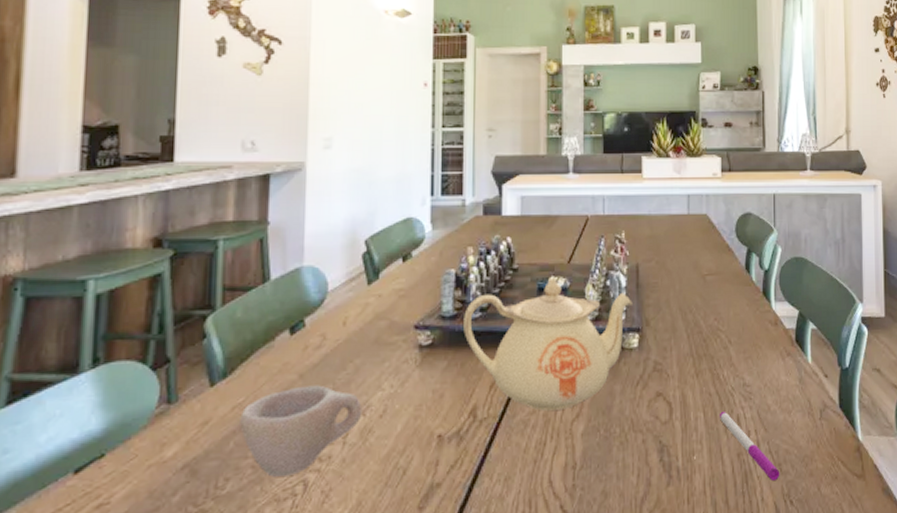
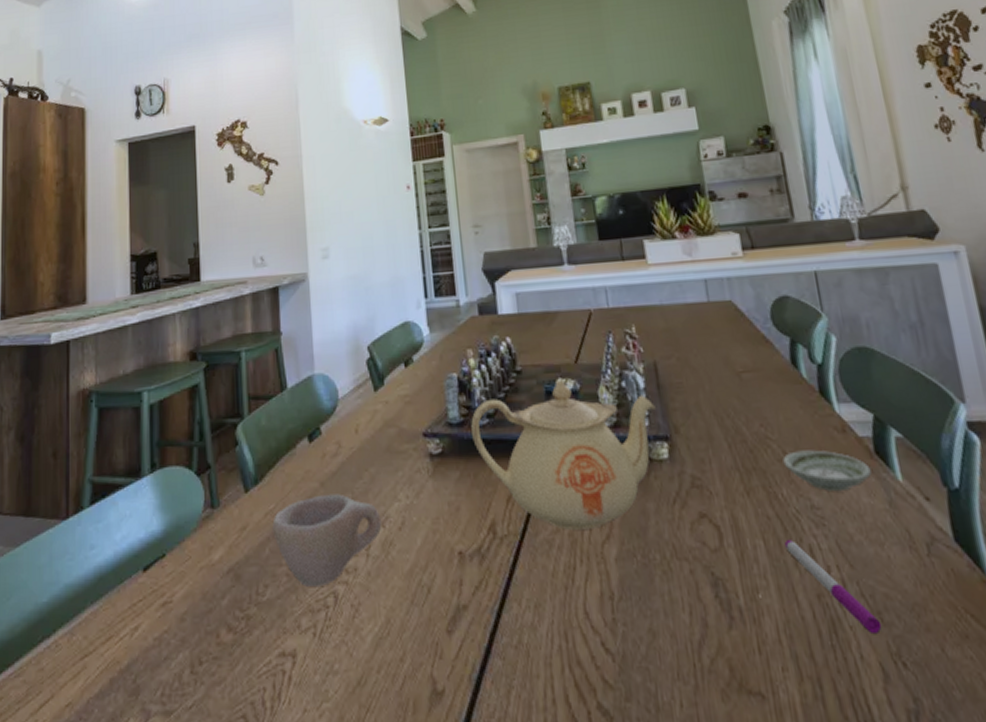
saucer: none [728,339,791,372] -> present [783,450,872,491]

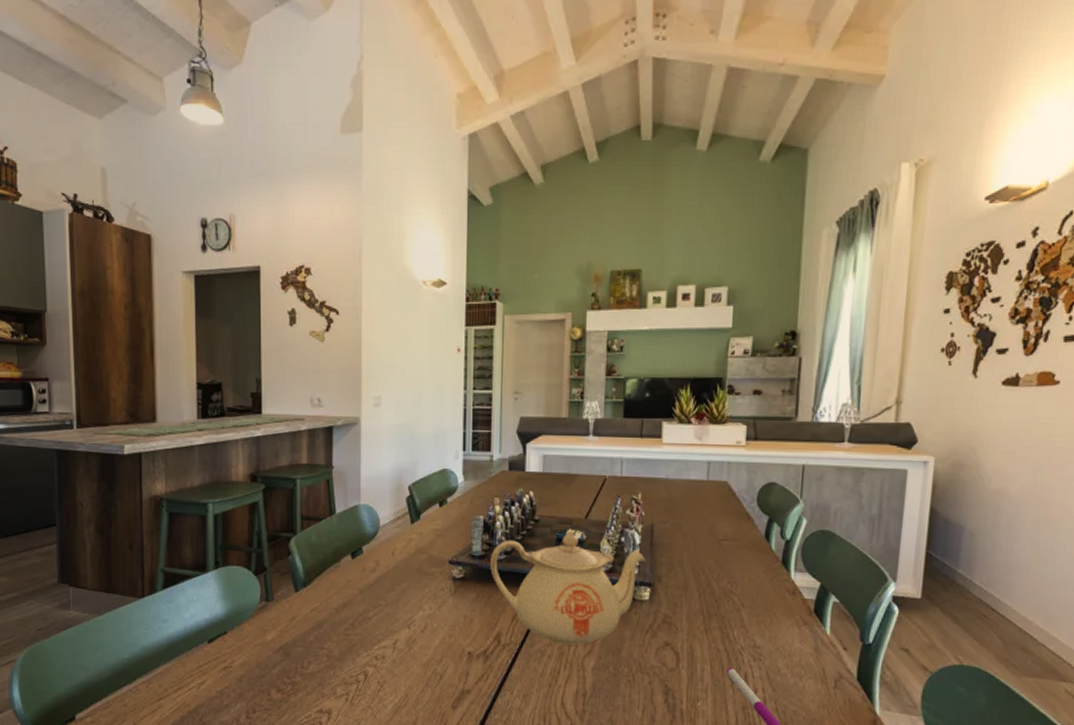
cup: present [272,493,382,587] -> none [317,599,408,667]
saucer: present [783,450,872,491] -> none [740,604,807,637]

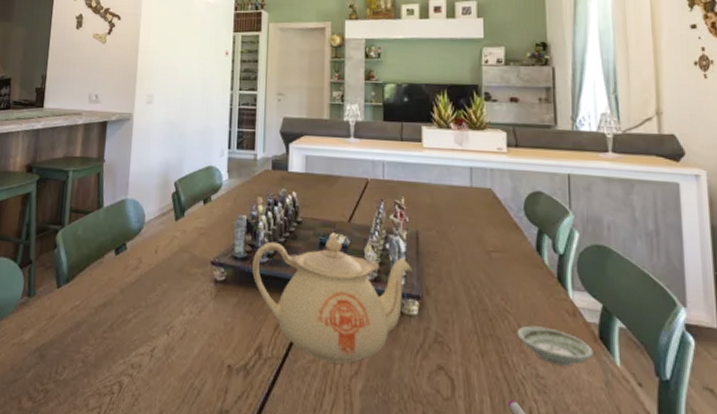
saucer: none [740,604,807,637] -> present [517,325,594,366]

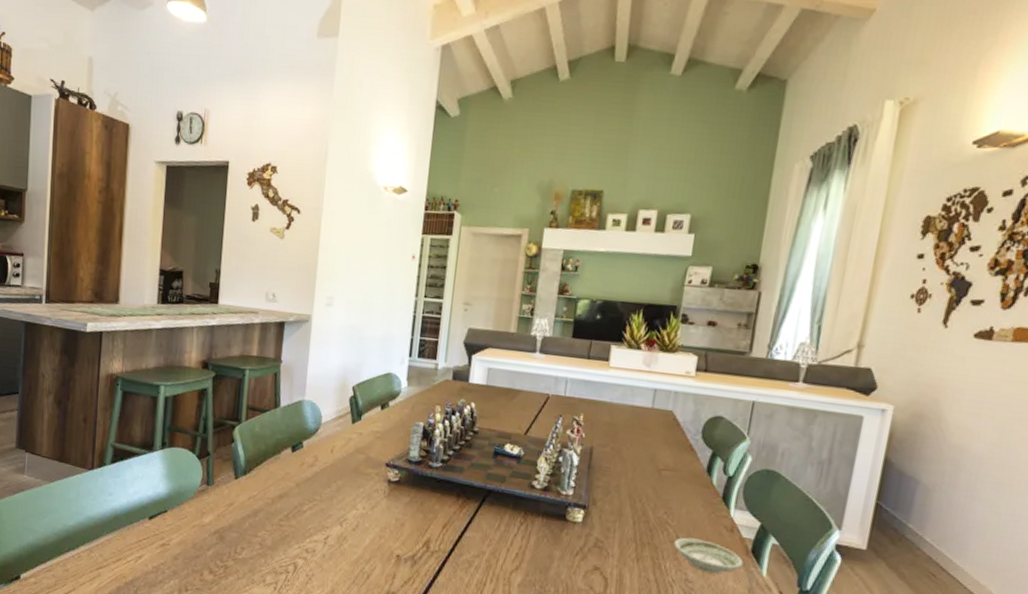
teapot: present [252,235,412,364] -> none [425,446,582,561]

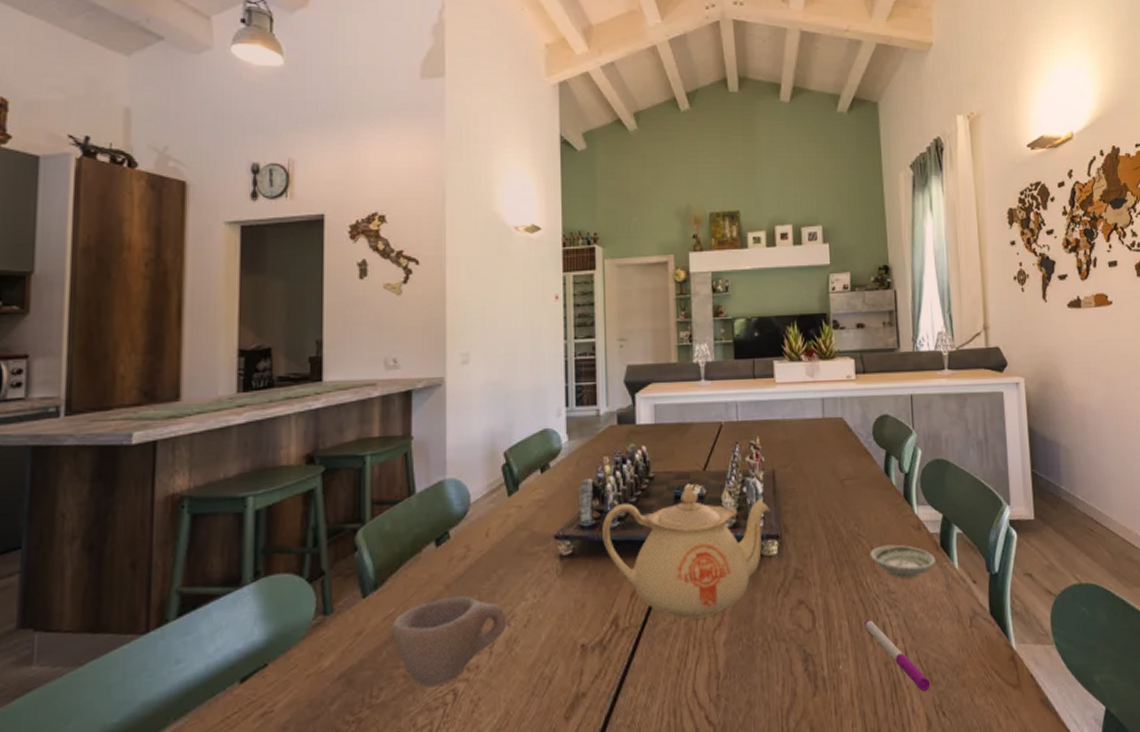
cup: none [253,492,341,558] -> present [391,595,507,686]
teapot: none [425,446,582,561] -> present [602,486,770,620]

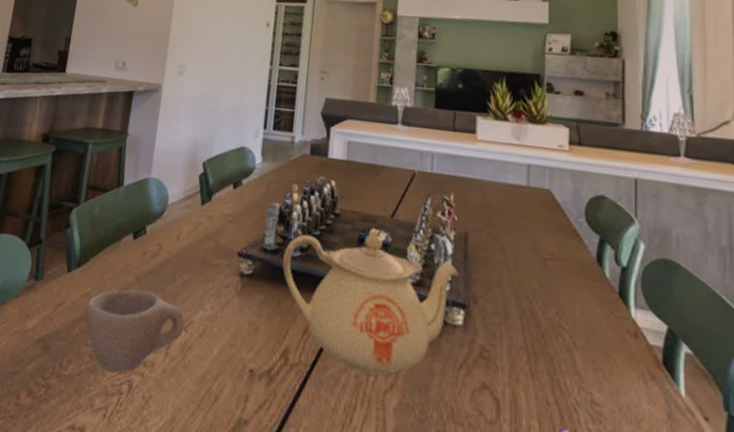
saucer: present [870,544,936,578] -> none [572,345,656,394]

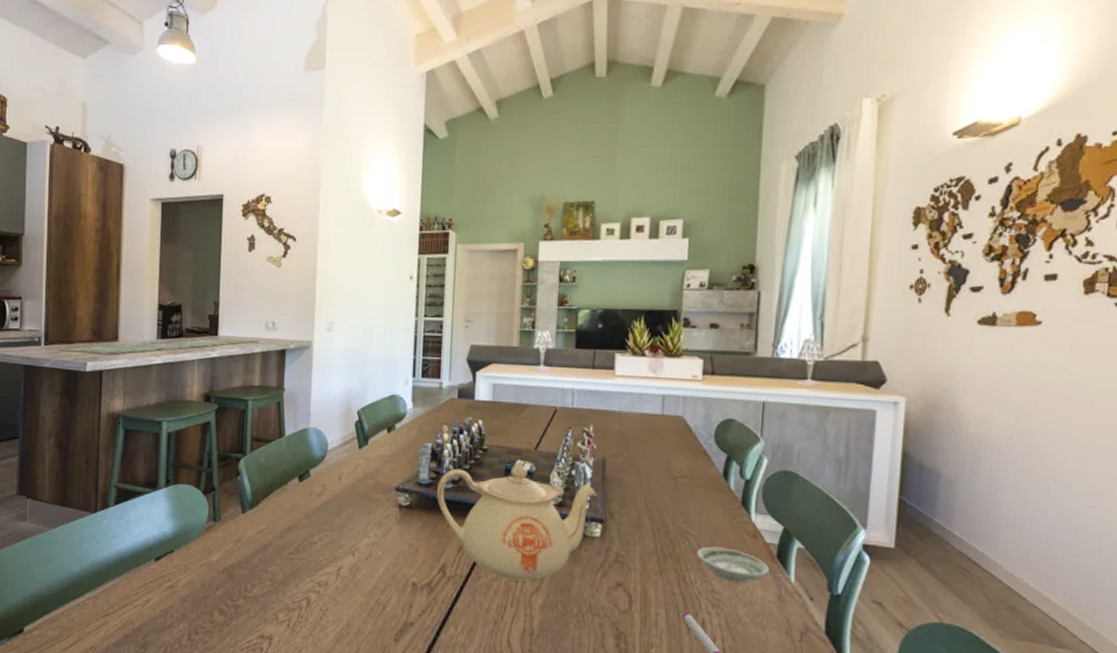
cup: present [85,289,186,373] -> none [262,523,353,592]
saucer: none [572,345,656,394] -> present [696,546,770,583]

